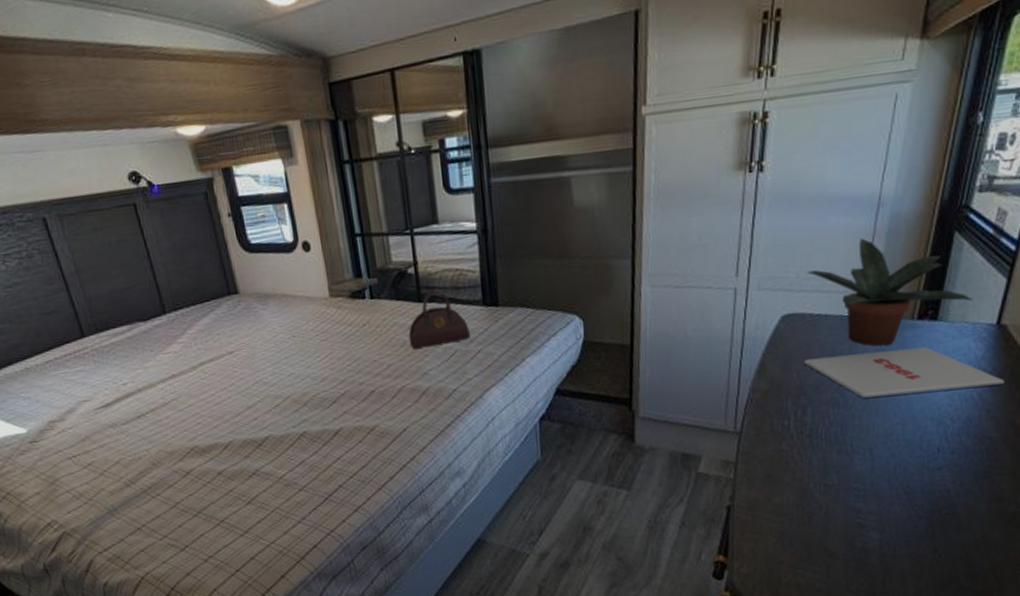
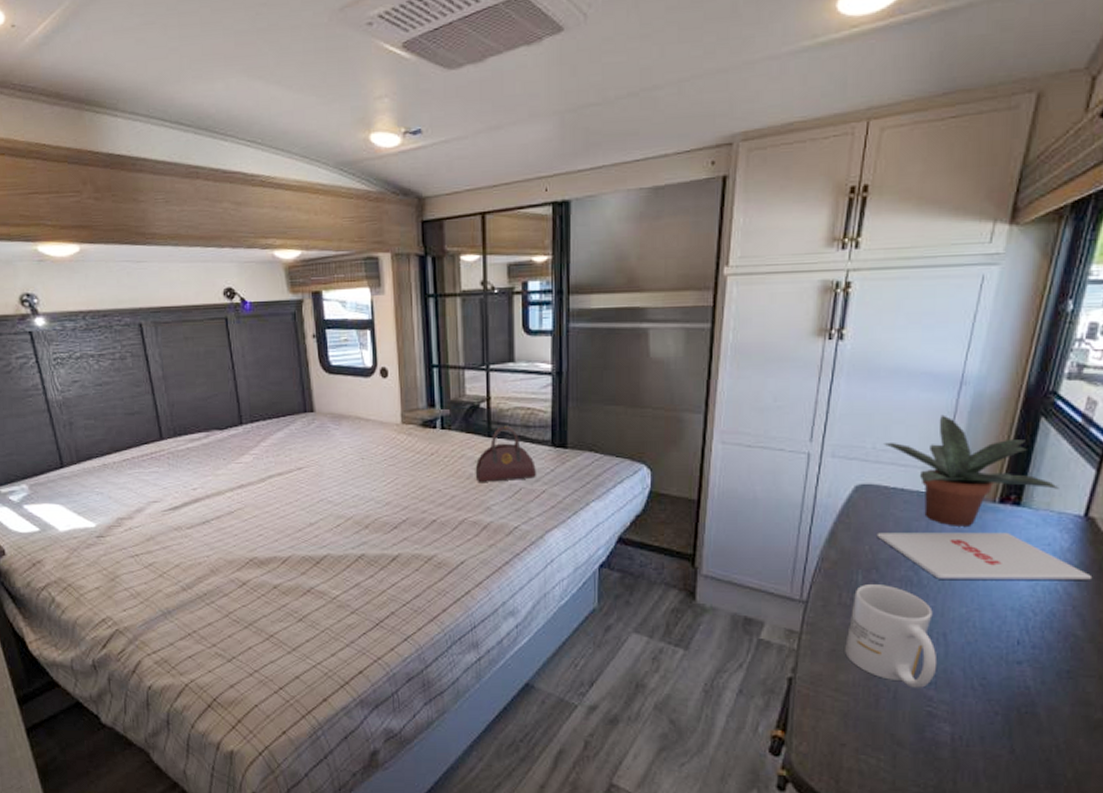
mug: none [778,408,865,504] -> present [845,584,938,689]

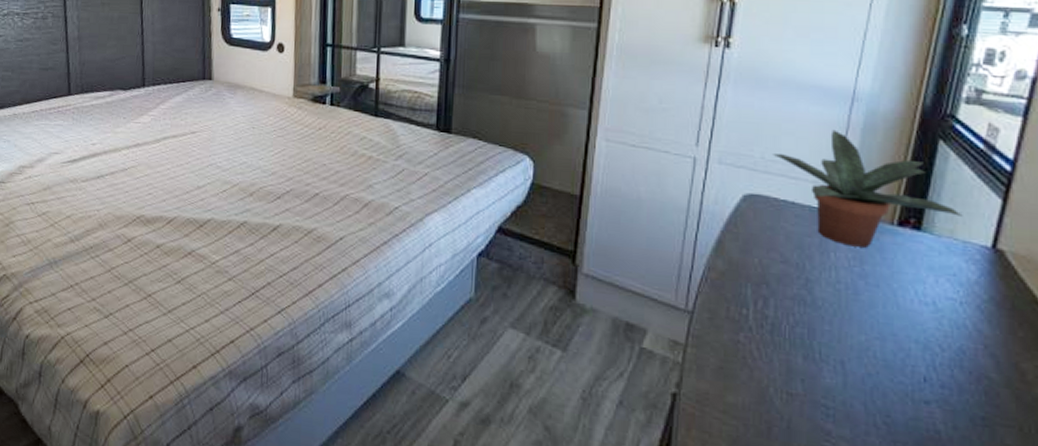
handbag: present [475,426,536,482] -> none [360,107,420,161]
mug: present [845,584,938,689] -> none [734,299,835,421]
magazine: present [876,532,1093,580] -> none [766,246,1005,318]

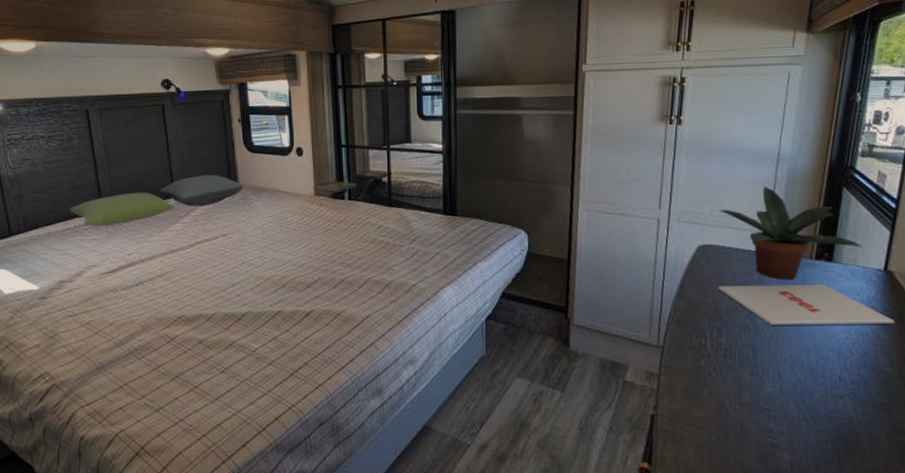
pillow: none [37,78,144,113] -> present [70,192,175,227]
pillow: none [129,65,218,99] -> present [159,174,244,207]
magazine: none [766,246,1005,318] -> present [718,284,895,325]

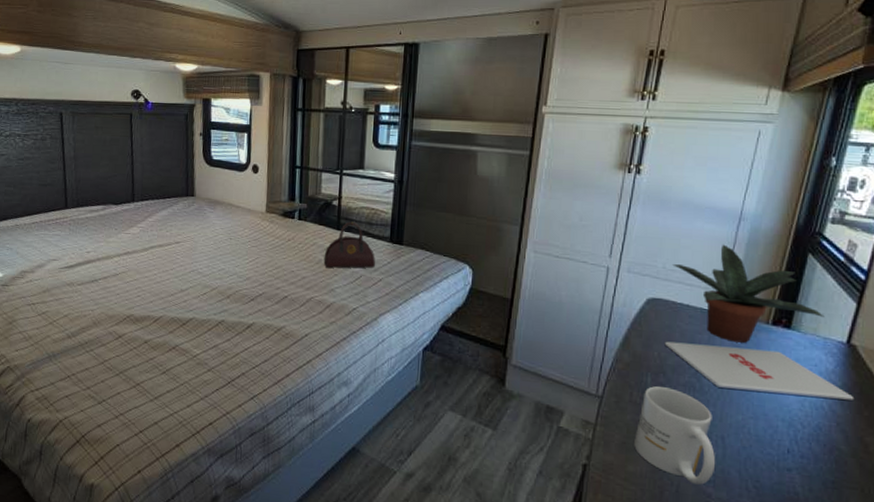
pillow: present [70,192,175,227] -> none [37,194,133,224]
pillow: present [159,174,244,207] -> none [120,183,199,213]
handbag: none [378,197,430,246] -> present [323,221,375,268]
mug: none [697,331,775,423] -> present [634,386,716,486]

